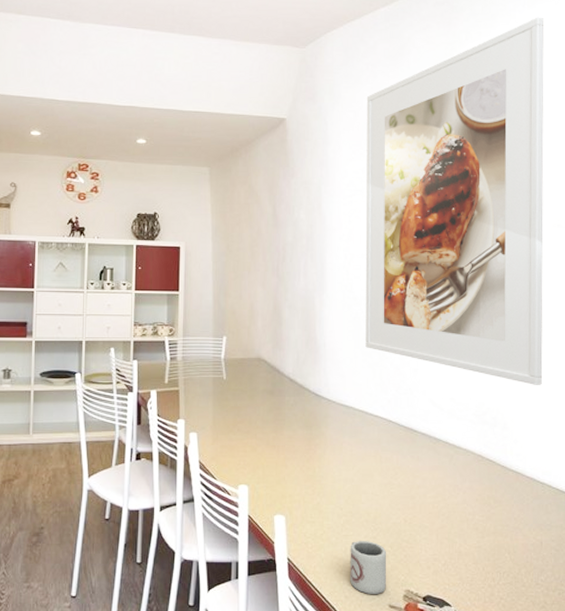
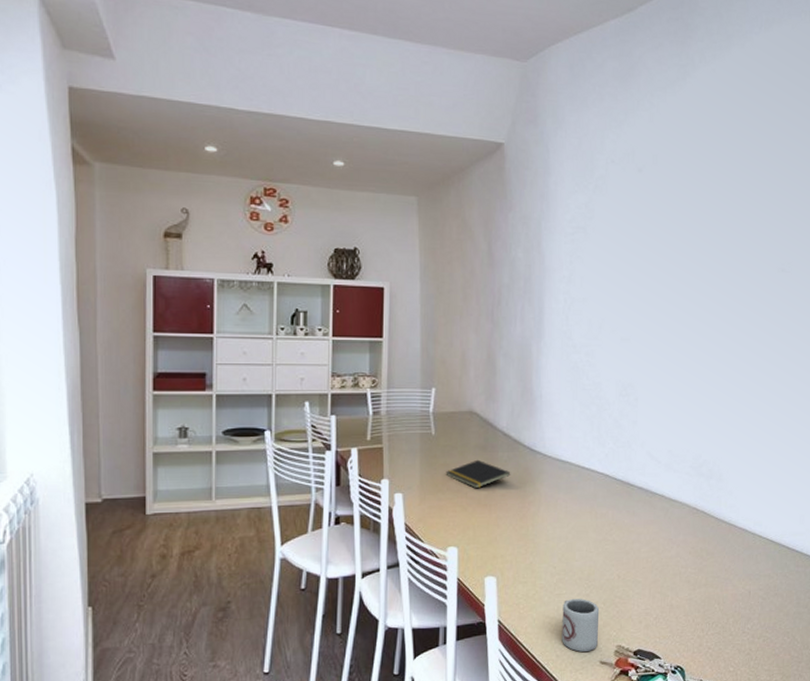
notepad: none [236,403,297,431] -> present [446,459,511,489]
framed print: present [365,17,544,385] -> none [584,41,780,436]

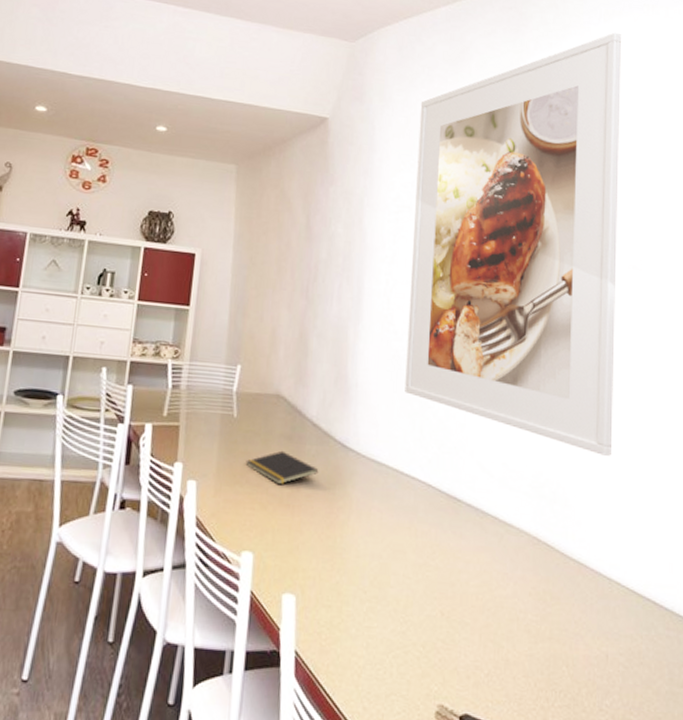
cup: present [562,599,600,652] -> none [370,635,418,708]
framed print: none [584,41,780,436] -> present [405,32,621,456]

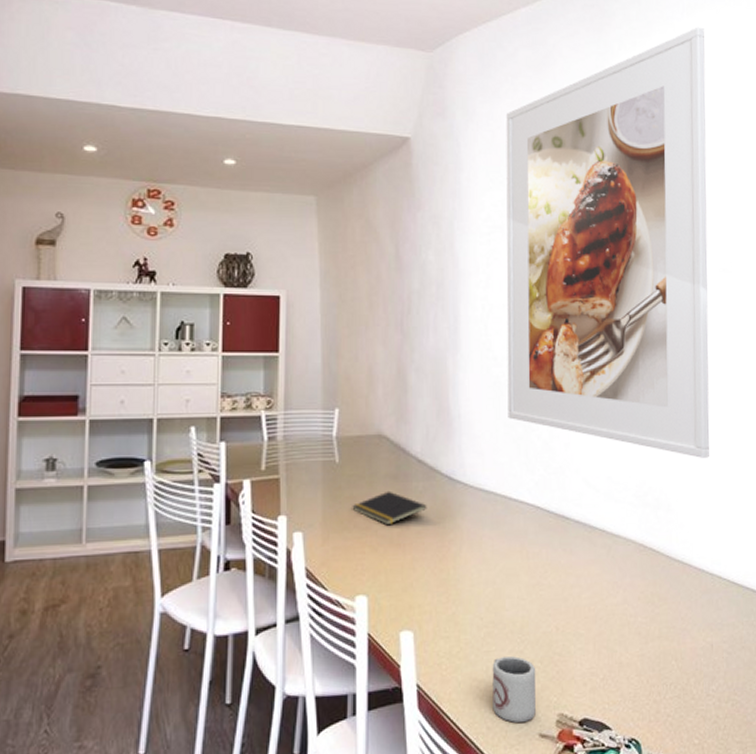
cup: none [370,635,418,708] -> present [492,656,537,723]

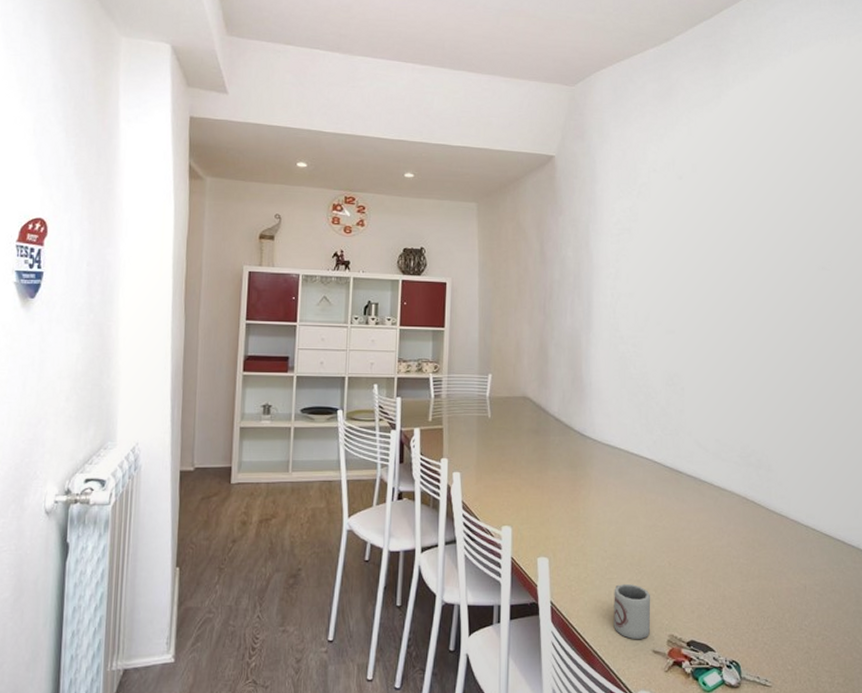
notepad: present [352,490,427,526] -> none [501,442,562,471]
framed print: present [506,27,710,458] -> none [631,62,809,427]

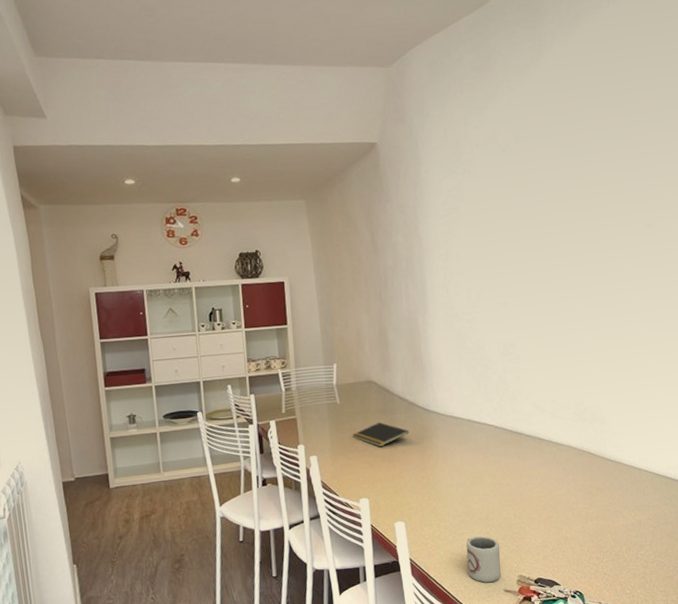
notepad: none [501,442,562,471] -> present [352,422,410,448]

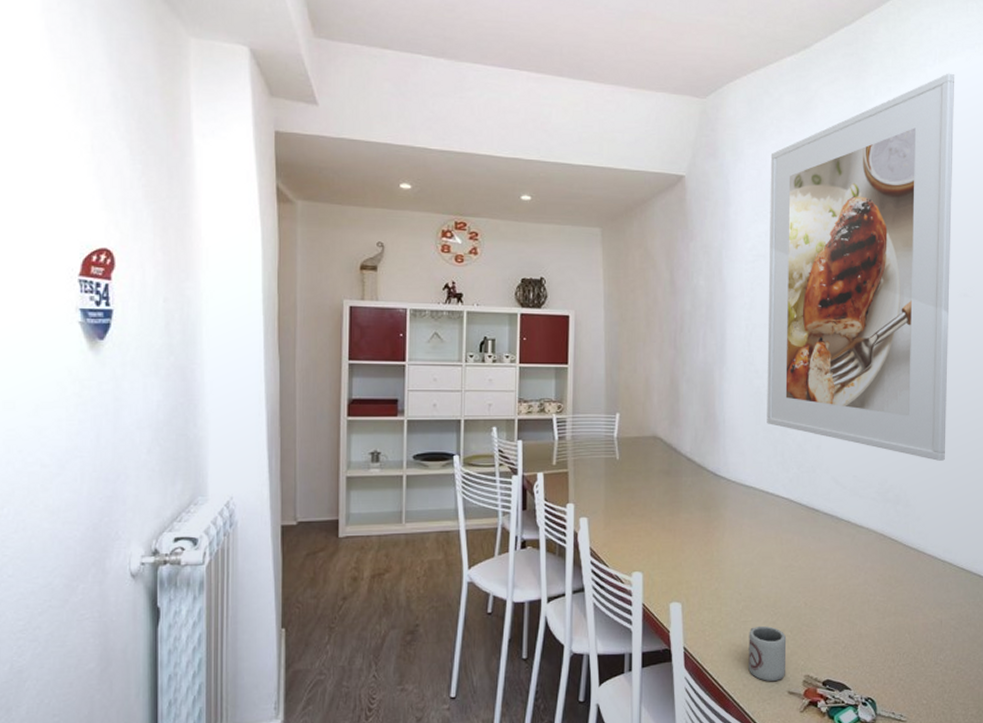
notepad: present [352,422,410,448] -> none [630,484,695,514]
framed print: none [455,11,637,380] -> present [767,73,954,461]

